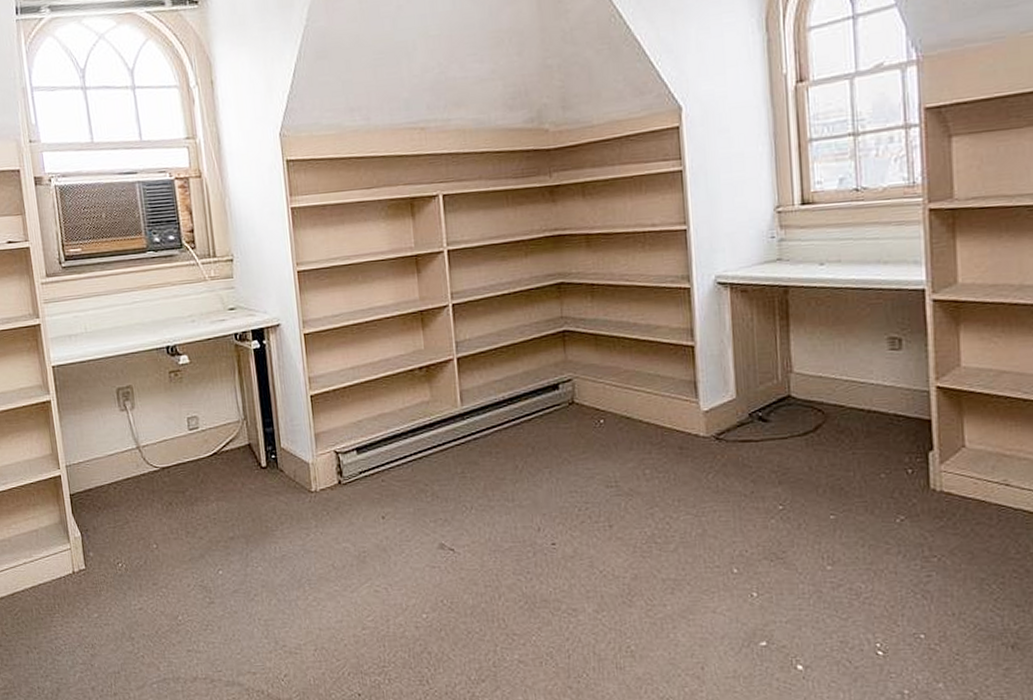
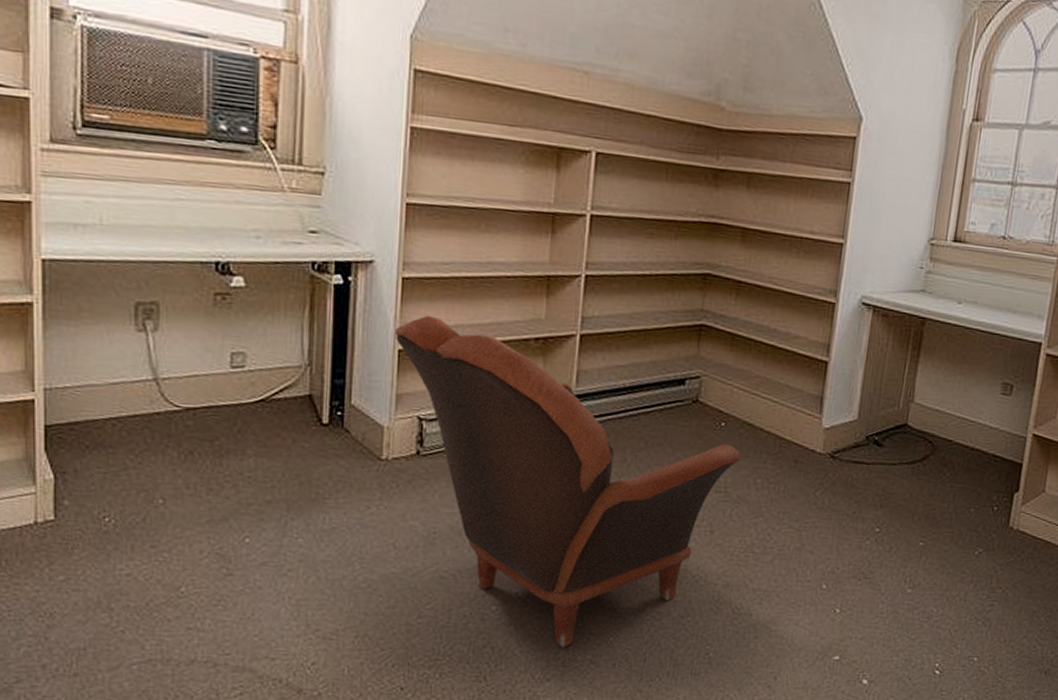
armchair: none [305,362,625,649] -> present [394,315,741,647]

